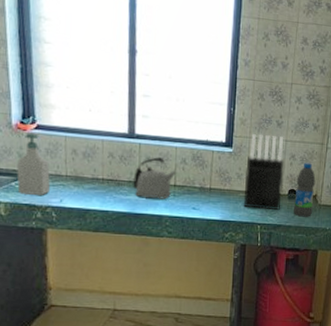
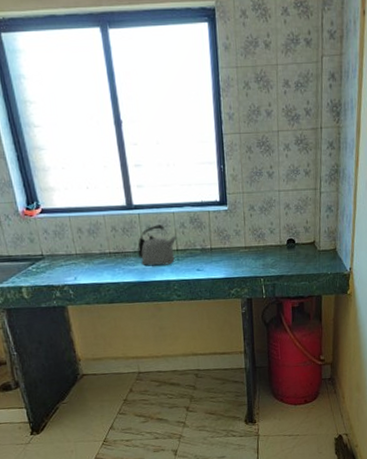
soap bottle: present [16,132,50,195] -> none [30,217,64,277]
knife block: present [243,134,284,210] -> none [242,187,282,263]
water bottle: present [293,162,316,217] -> none [293,210,313,265]

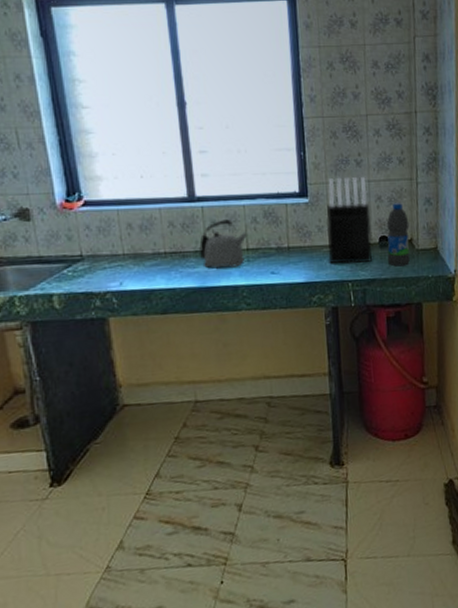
knife block: none [242,187,282,263] -> present [326,177,373,265]
water bottle: none [293,210,313,265] -> present [386,203,410,267]

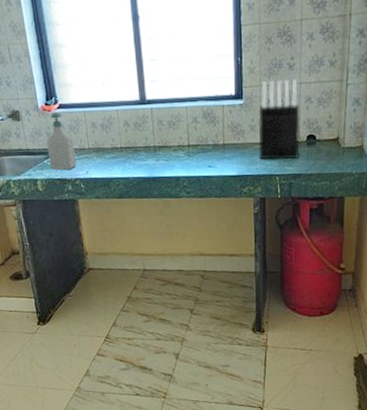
soap bottle: none [67,211,107,282] -> present [47,112,76,170]
kettle: present [199,219,249,268] -> none [149,119,190,161]
water bottle: present [386,203,410,267] -> none [313,103,337,163]

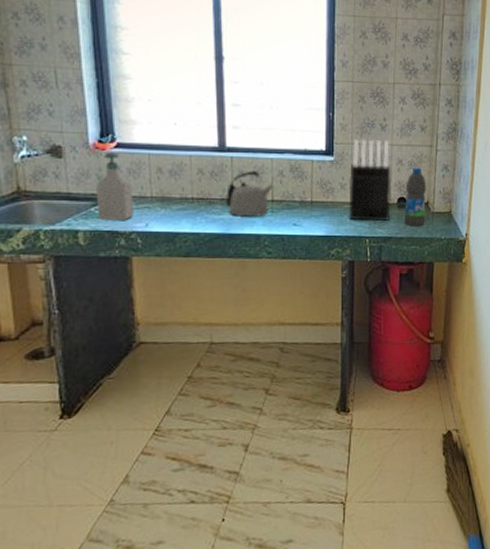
kettle: none [149,119,190,161] -> present [226,171,274,217]
water bottle: none [313,103,337,163] -> present [403,167,427,227]

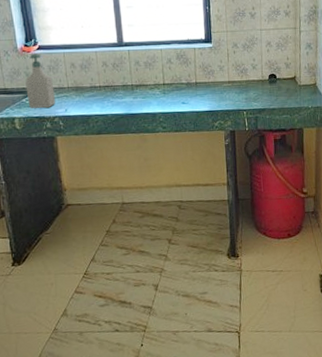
kettle: present [226,171,274,217] -> none [126,60,165,98]
knife block: present [348,139,392,222] -> none [226,26,264,97]
water bottle: present [403,167,427,227] -> none [275,47,293,99]

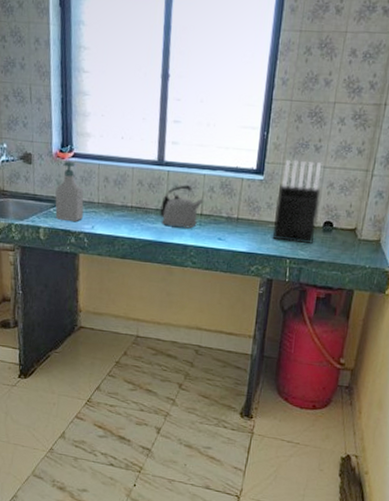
kettle: none [126,60,165,98] -> present [160,185,204,229]
knife block: none [226,26,264,97] -> present [272,159,321,244]

